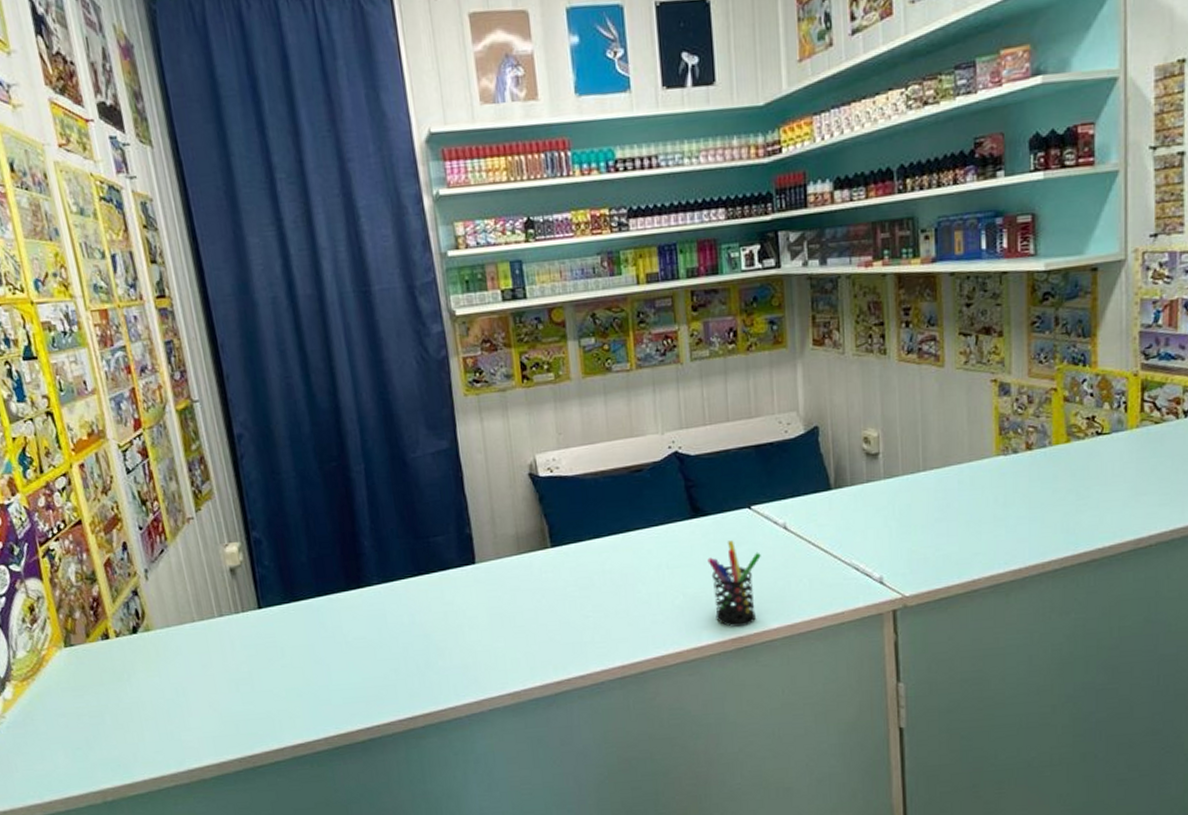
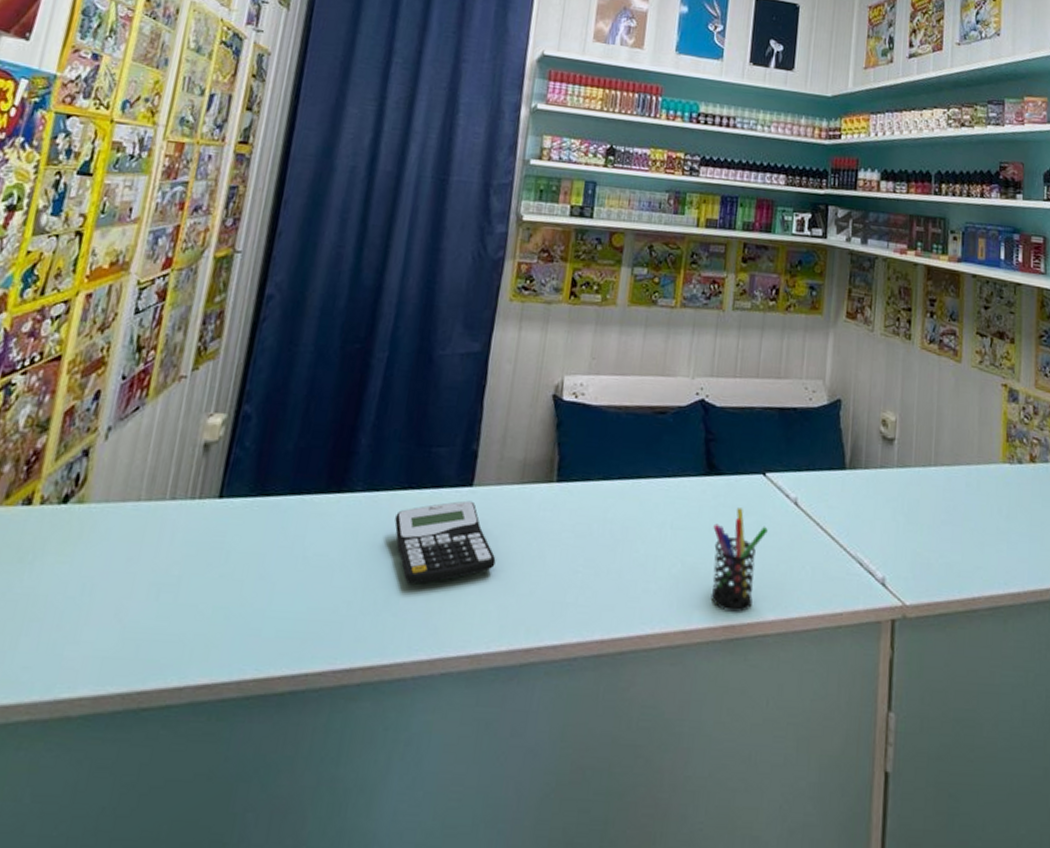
calculator: none [414,575,513,649] -> present [394,500,496,585]

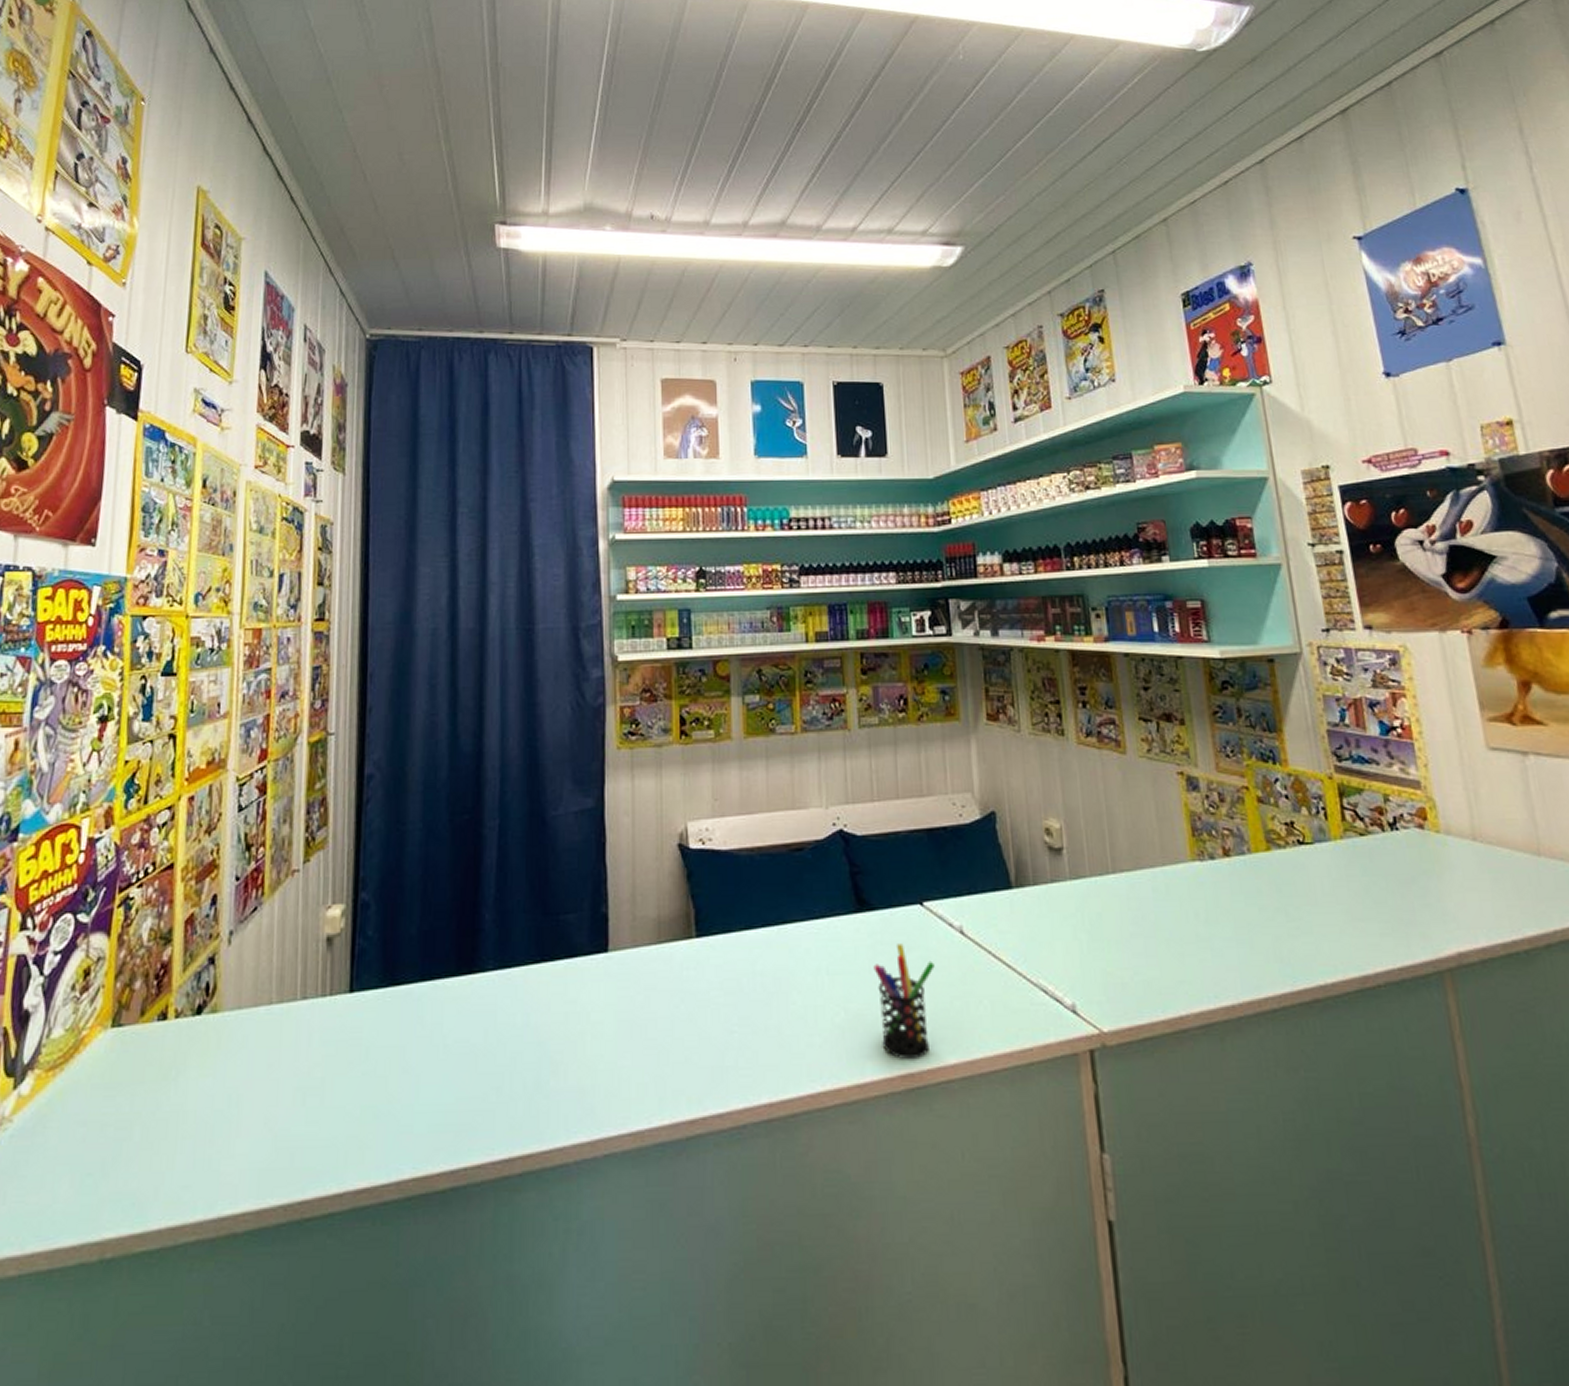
calculator: present [394,500,496,585] -> none [532,967,644,1063]

